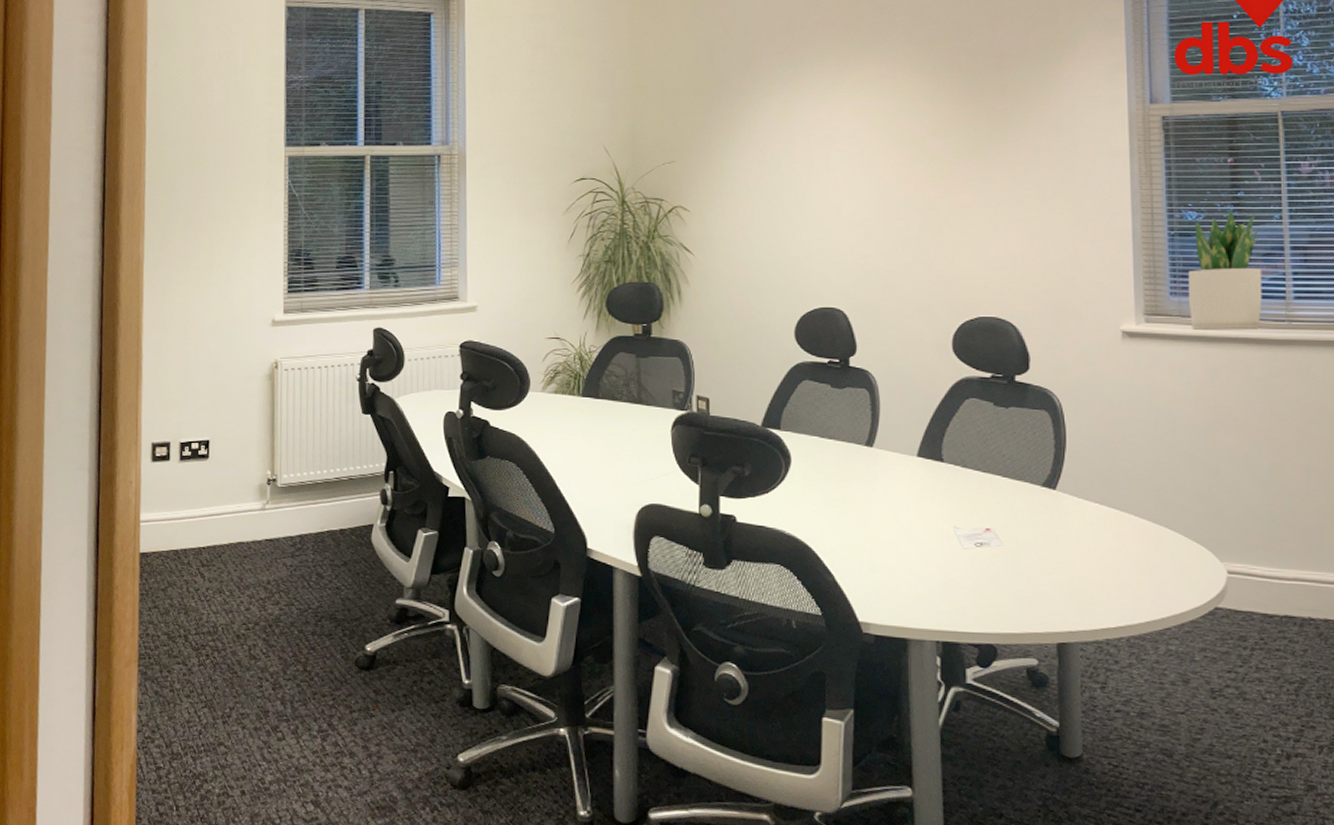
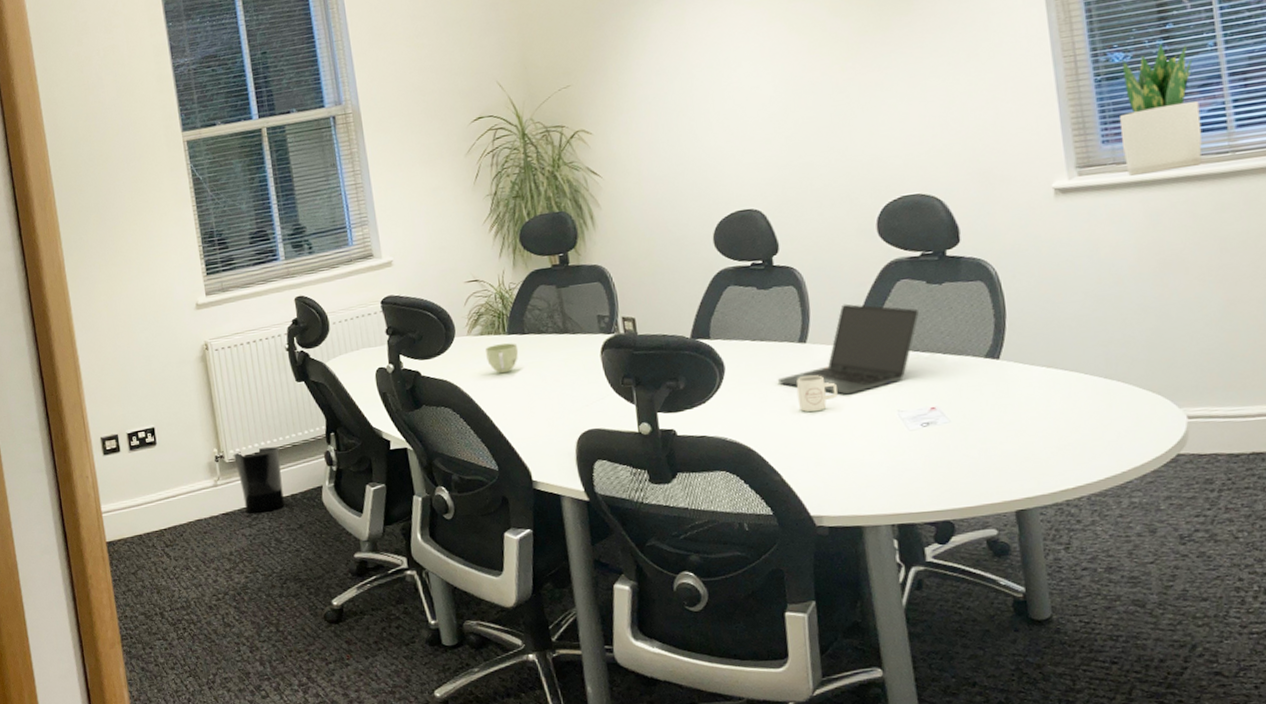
waste bin: none [286,476,336,544] -> present [233,446,285,513]
cup: none [556,405,591,435] -> present [484,343,519,374]
laptop: none [841,414,985,504] -> present [777,303,920,395]
mug: none [858,479,898,517] -> present [796,374,838,413]

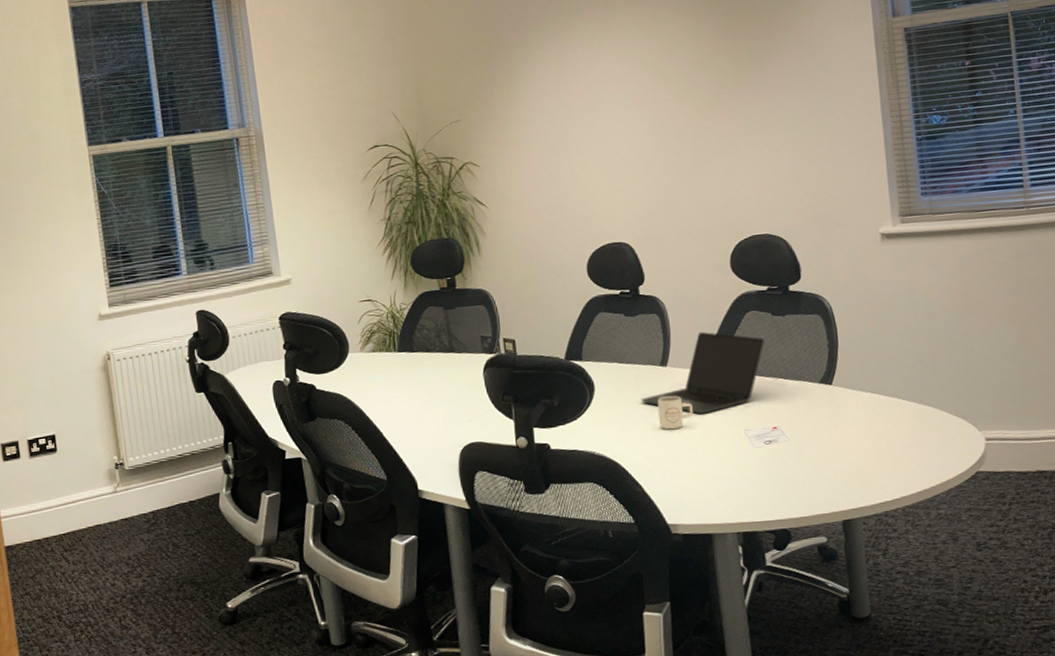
waste bin: present [233,446,285,513] -> none [132,454,183,519]
cup: present [484,343,519,374] -> none [376,360,408,389]
planter: present [1120,44,1203,176] -> none [937,110,1003,225]

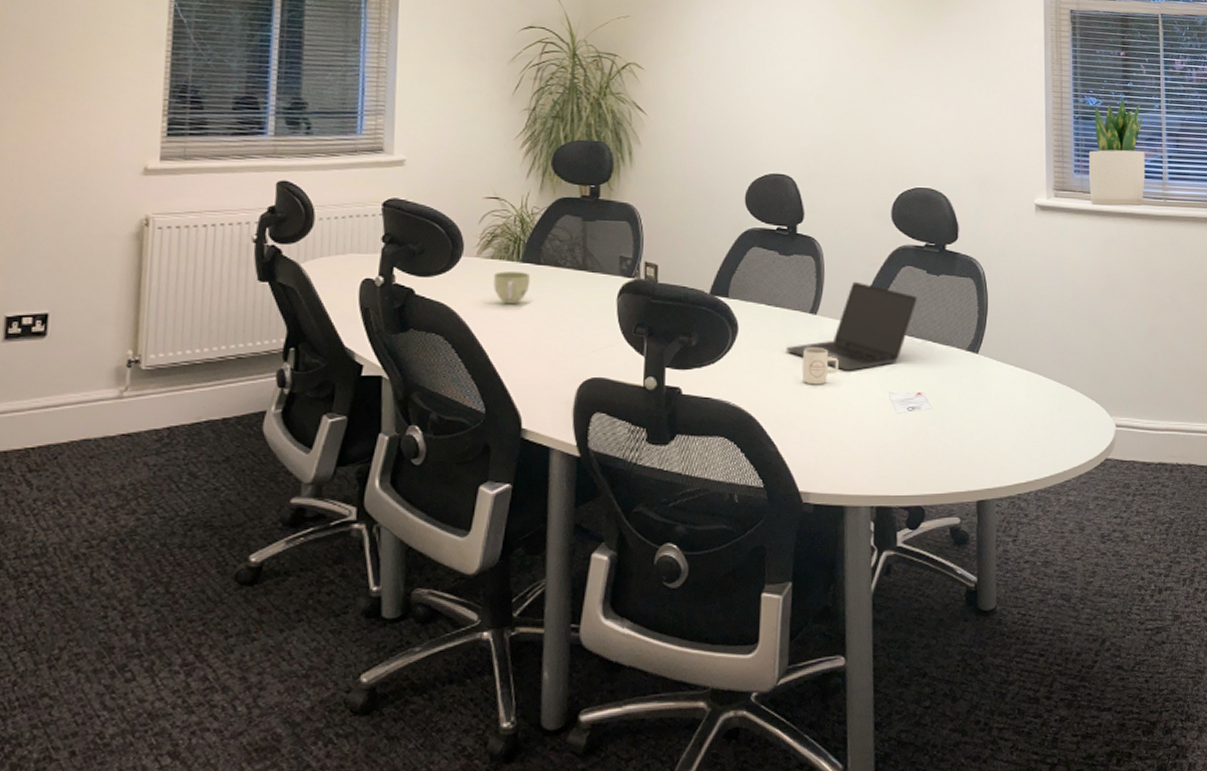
cup: none [376,360,408,389] -> present [492,271,531,305]
planter: none [937,110,1003,225] -> present [1088,98,1145,206]

